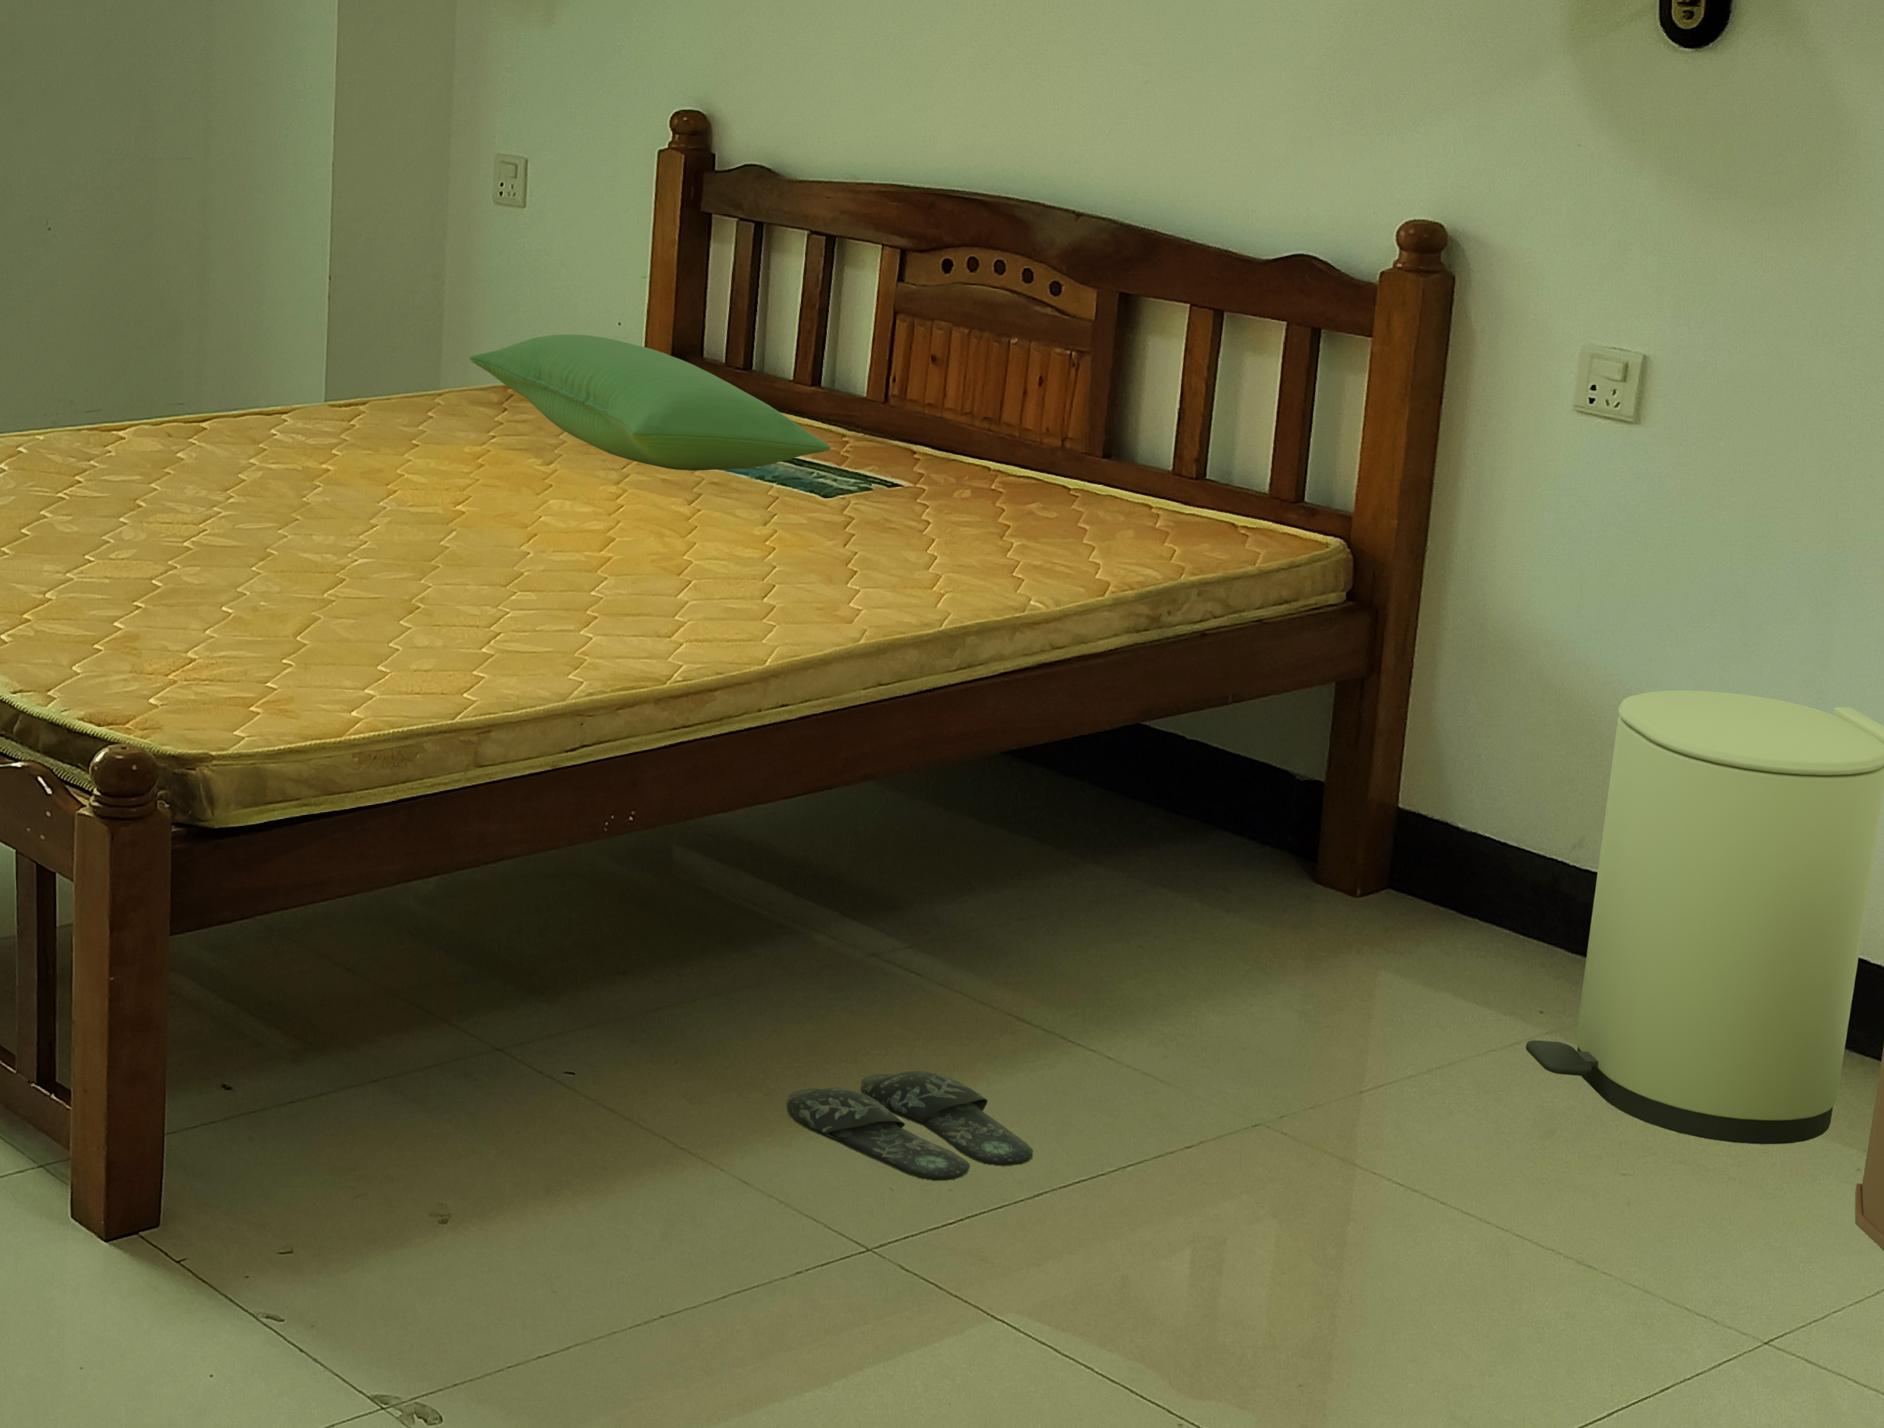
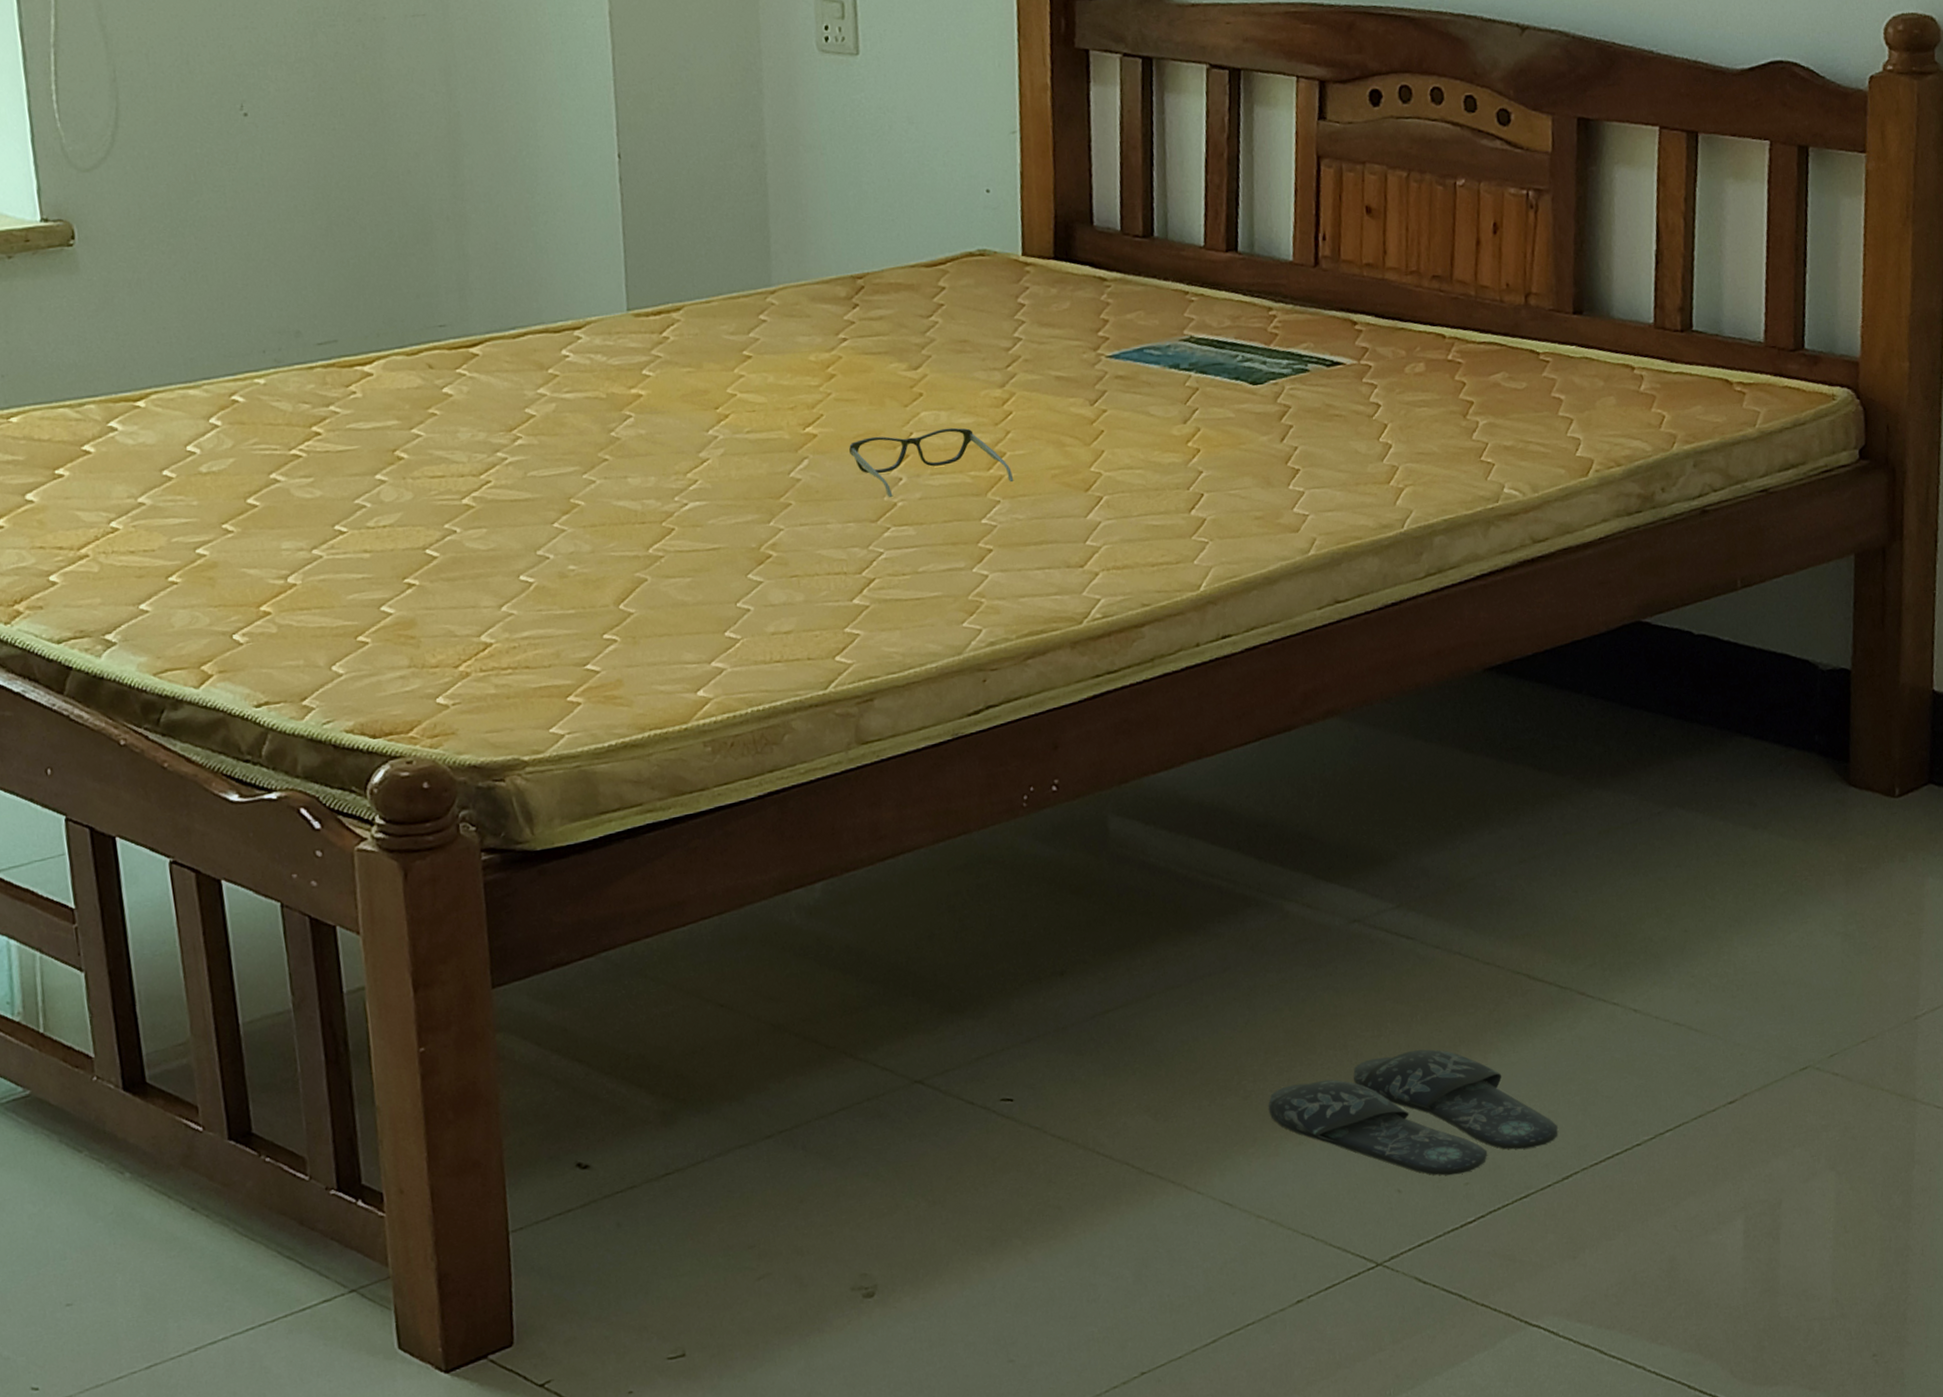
pillow: present [469,334,831,471] -> none [805,206,1256,365]
eyeglasses: none [490,514,620,568] -> present [849,427,1014,498]

